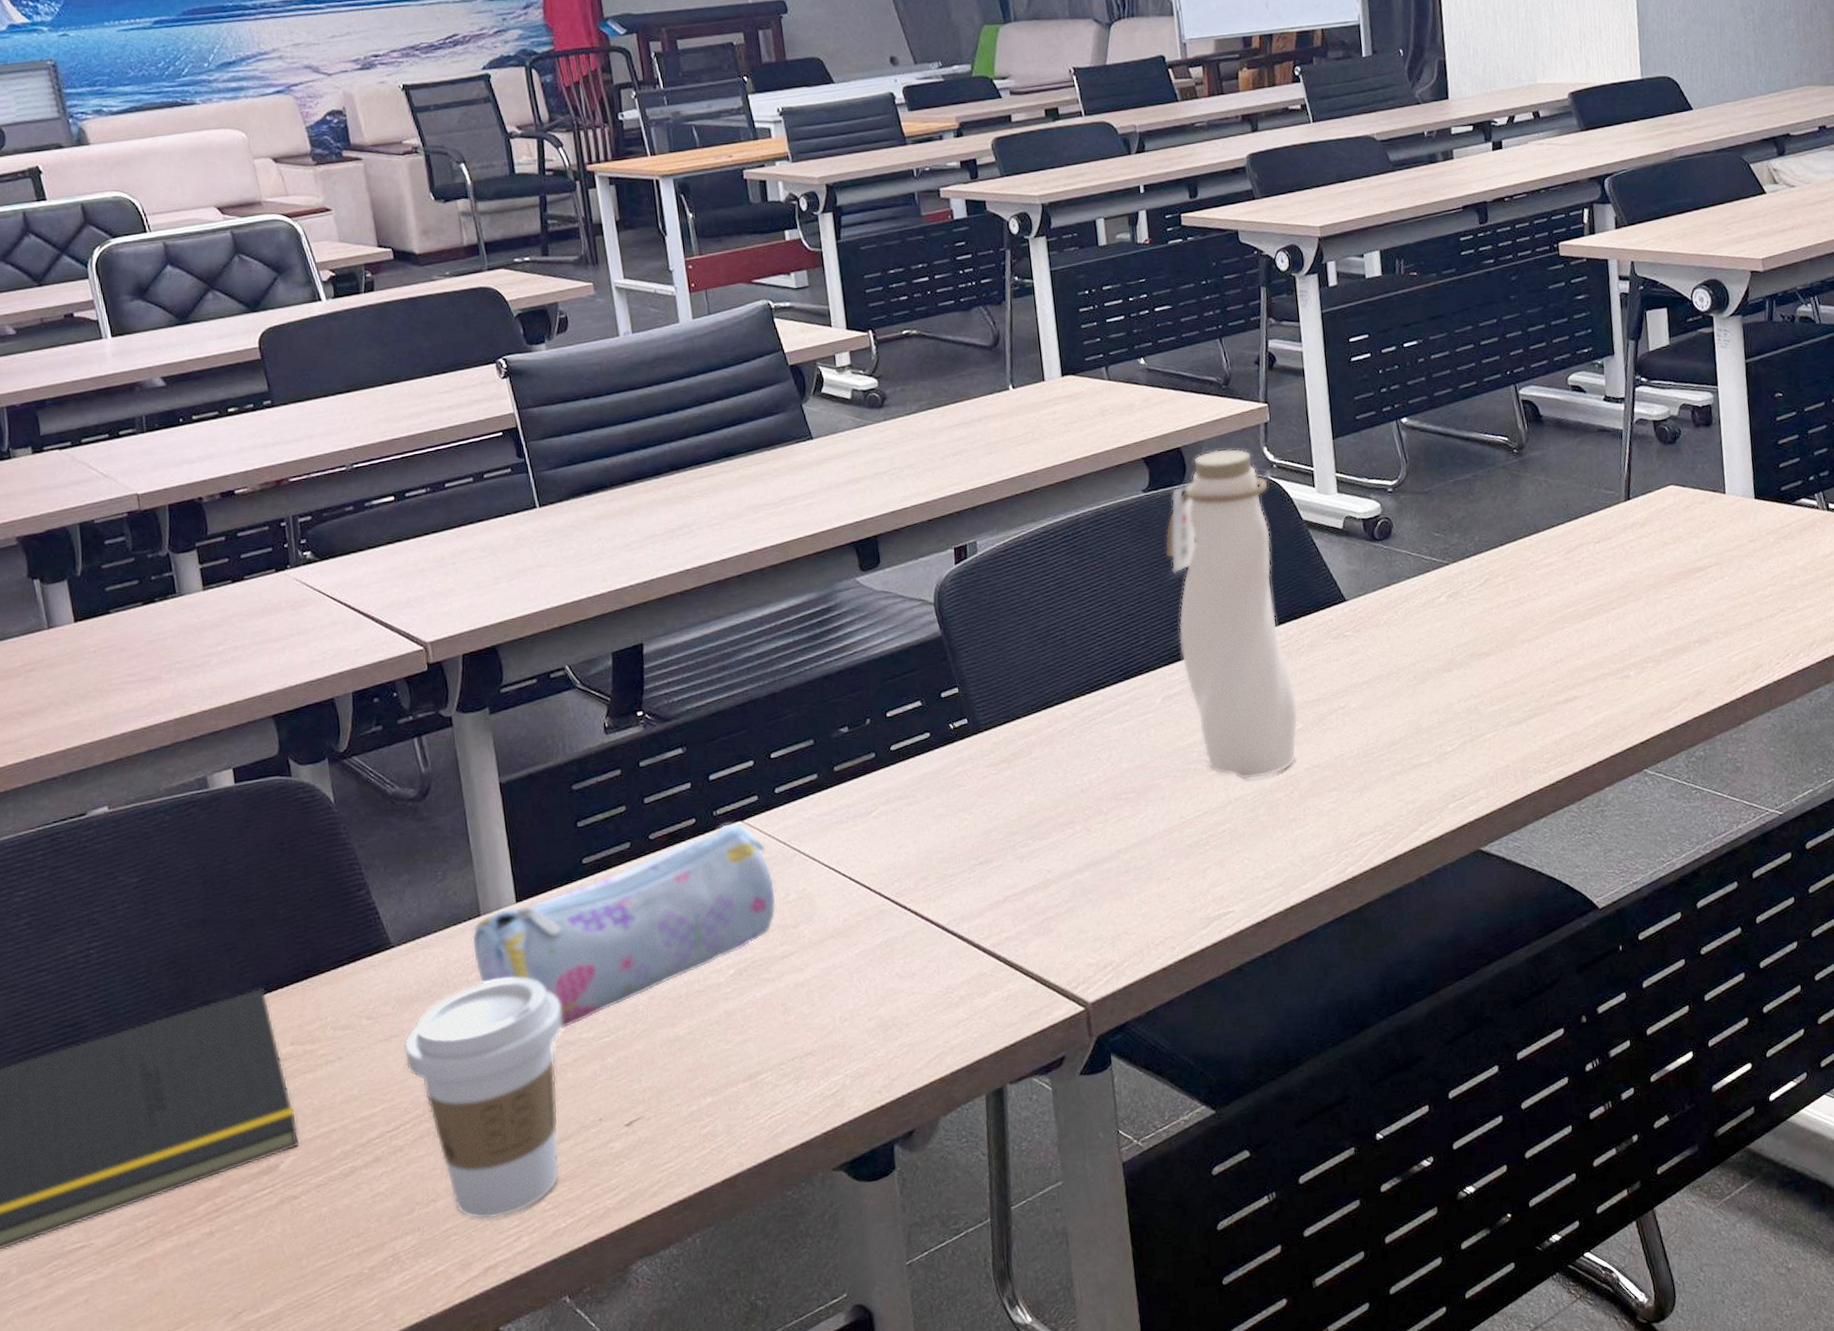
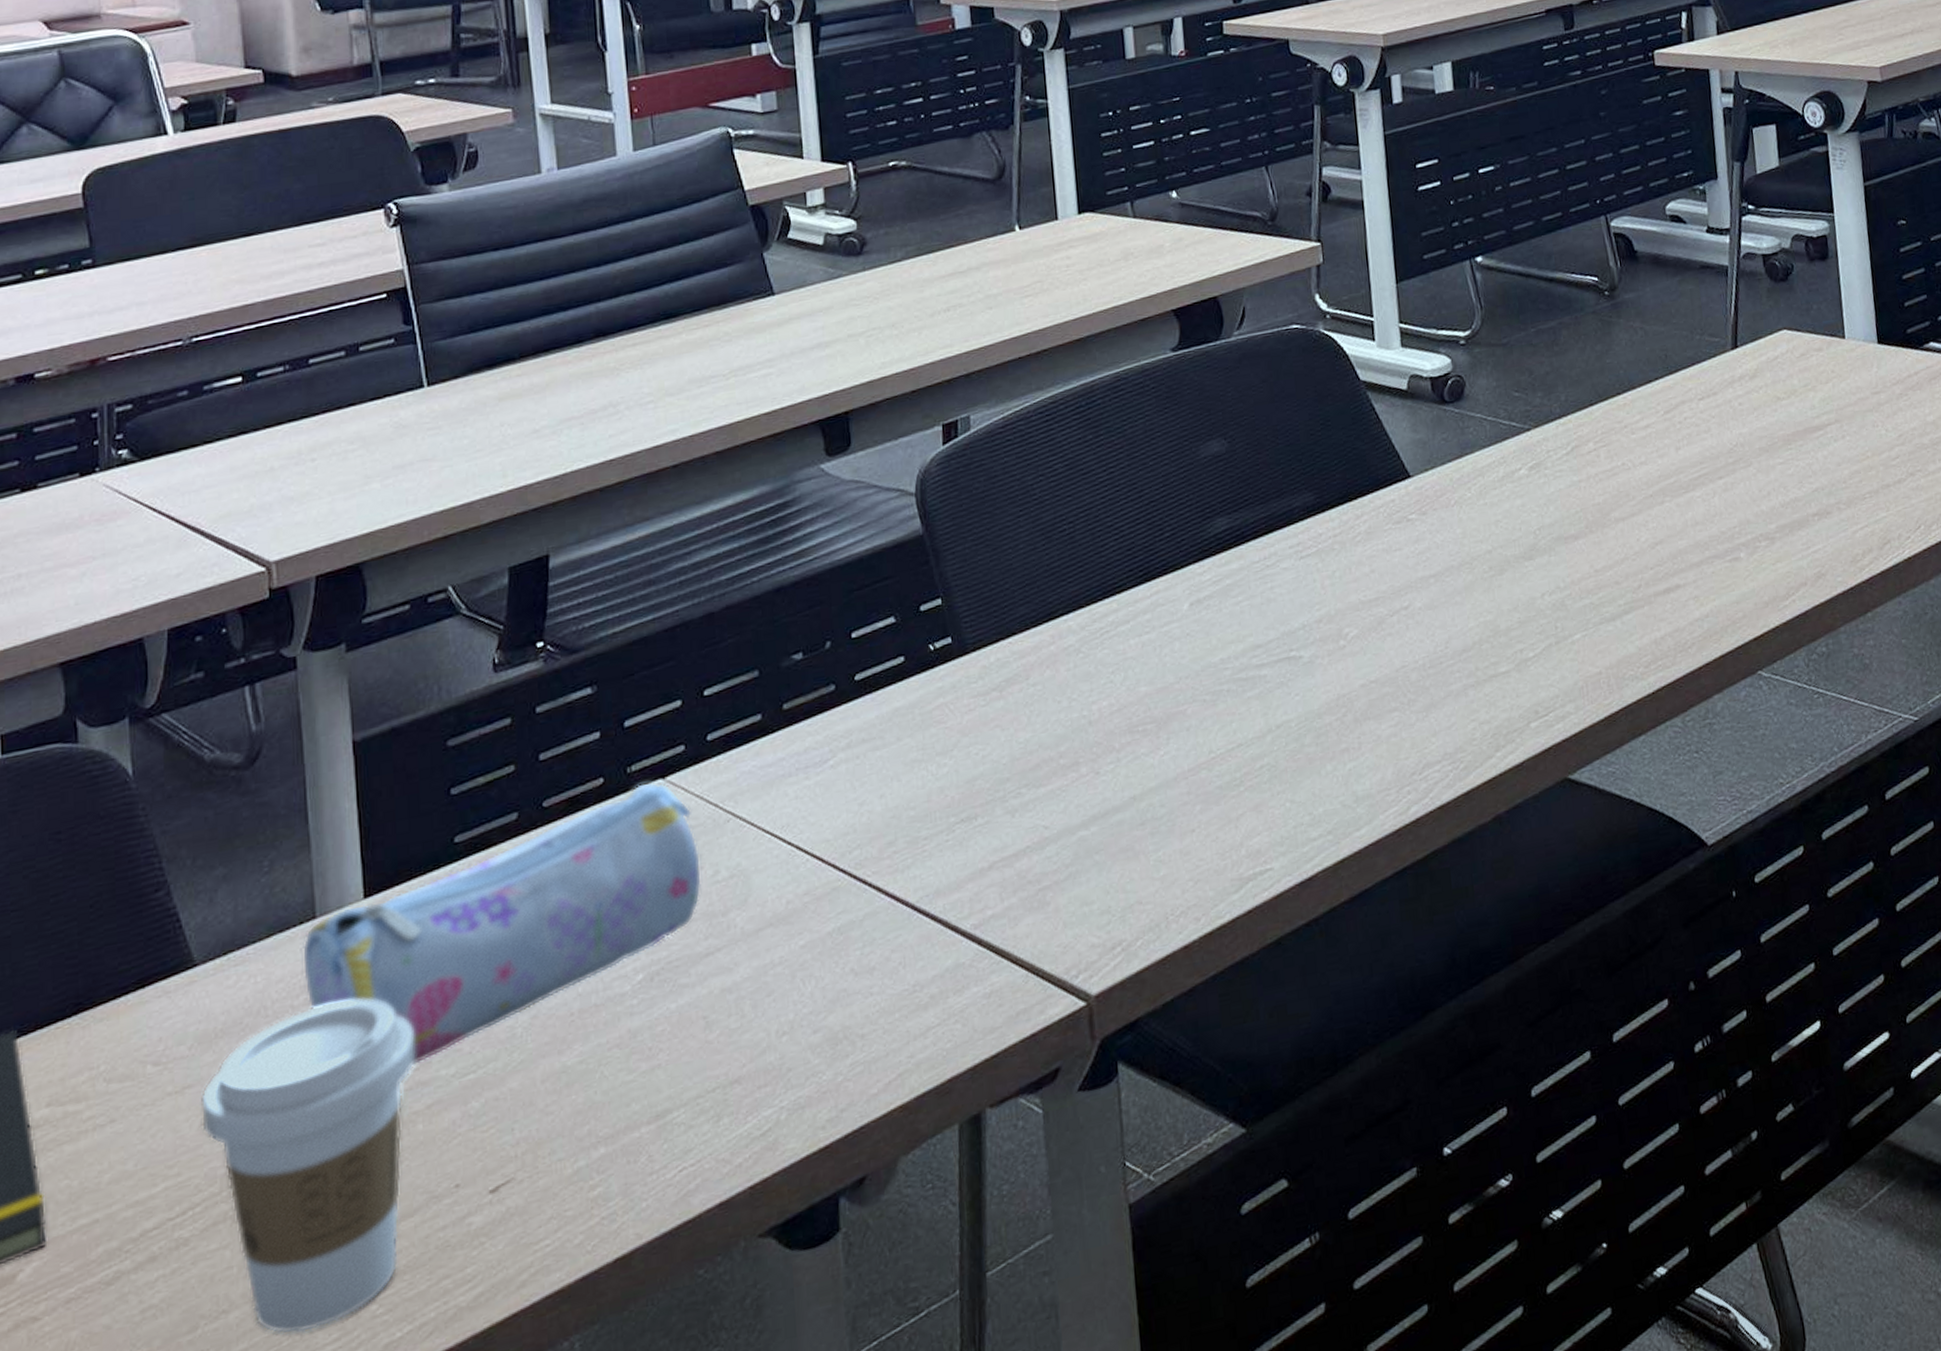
water bottle: present [1165,448,1299,780] -> none [1197,296,1353,702]

